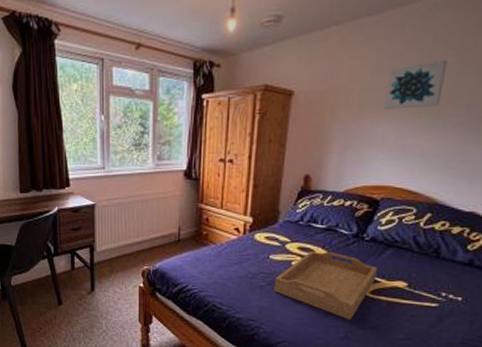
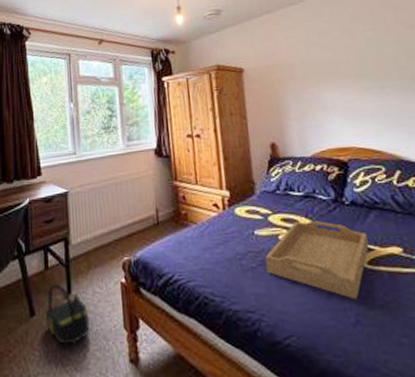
backpack: none [71,282,109,329] -> present [45,284,90,345]
wall art: present [384,59,448,109] -> none [321,33,373,78]

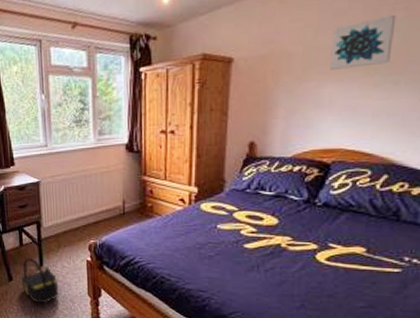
serving tray: present [264,220,369,300] -> none [223,218,332,289]
wall art: none [321,33,373,78] -> present [330,14,397,70]

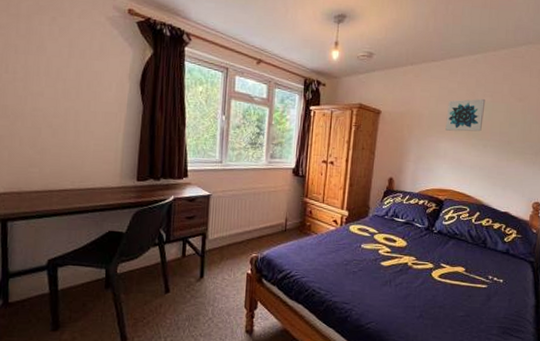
backpack: present [21,258,59,304] -> none [178,269,217,317]

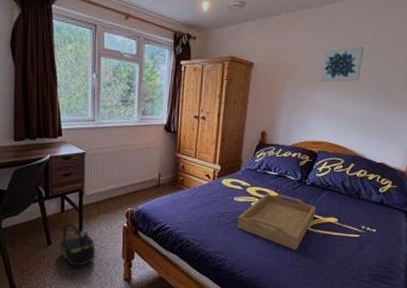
backpack: none [178,269,217,317] -> present [59,223,96,266]
serving tray: none [364,241,443,301] -> present [237,193,316,250]

